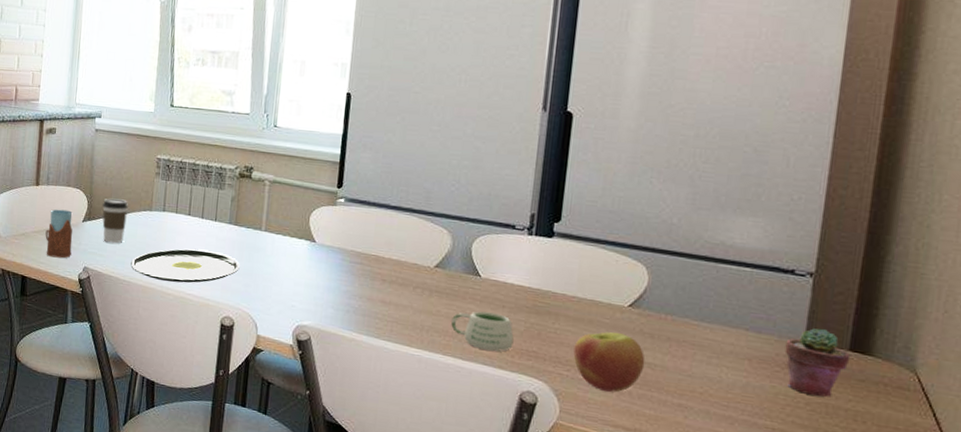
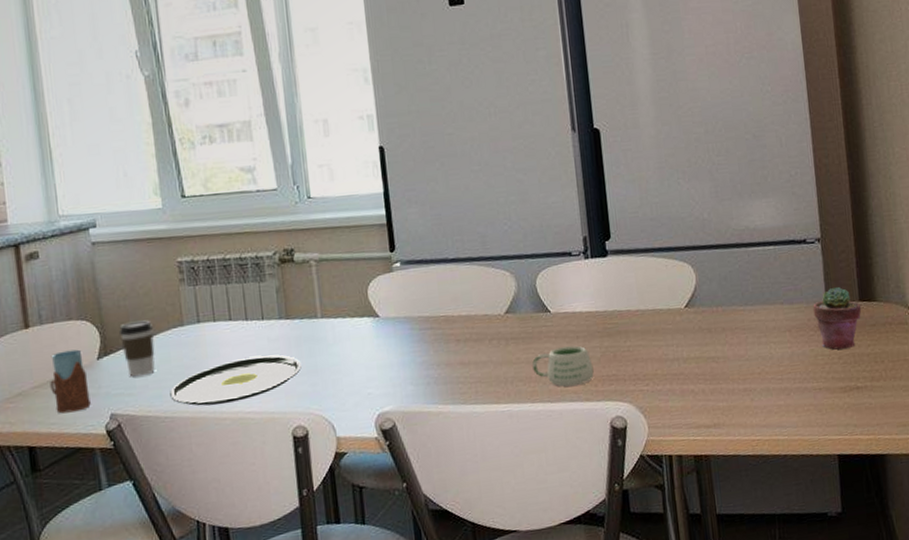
apple: present [573,331,645,392] -> none [647,334,710,396]

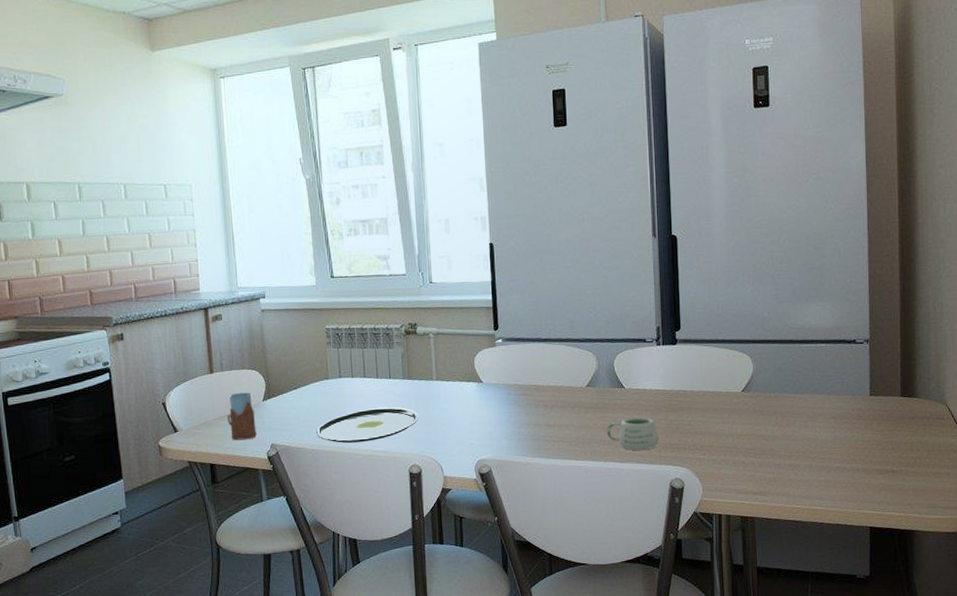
coffee cup: present [118,320,155,377] -> none [279,373,306,417]
potted succulent: present [813,286,862,350] -> none [857,382,902,437]

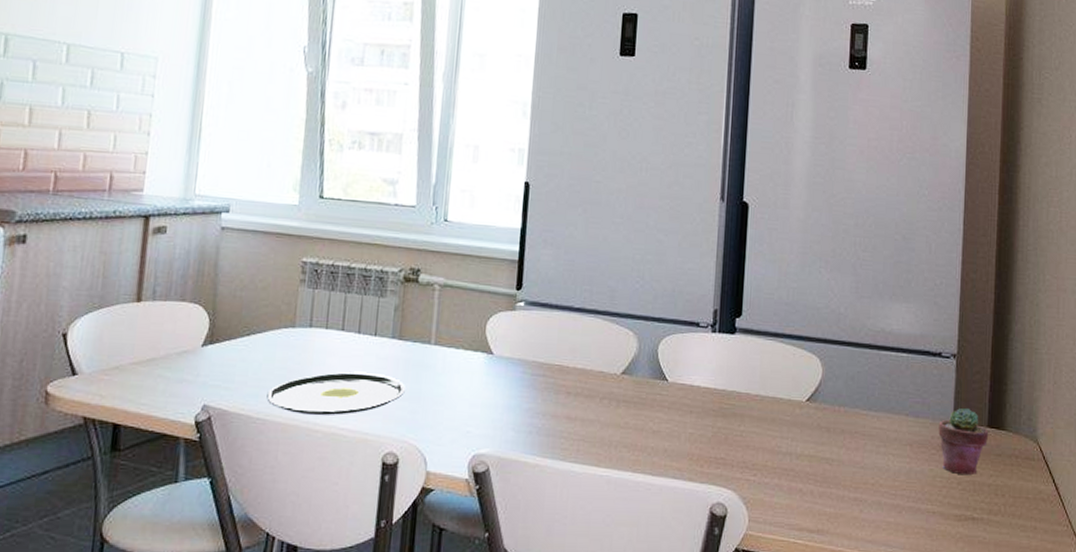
drinking glass: present [227,392,258,441] -> none [148,331,189,396]
mug: present [607,417,659,450] -> none [640,419,702,462]
potted succulent: none [857,382,902,437] -> present [938,407,989,475]

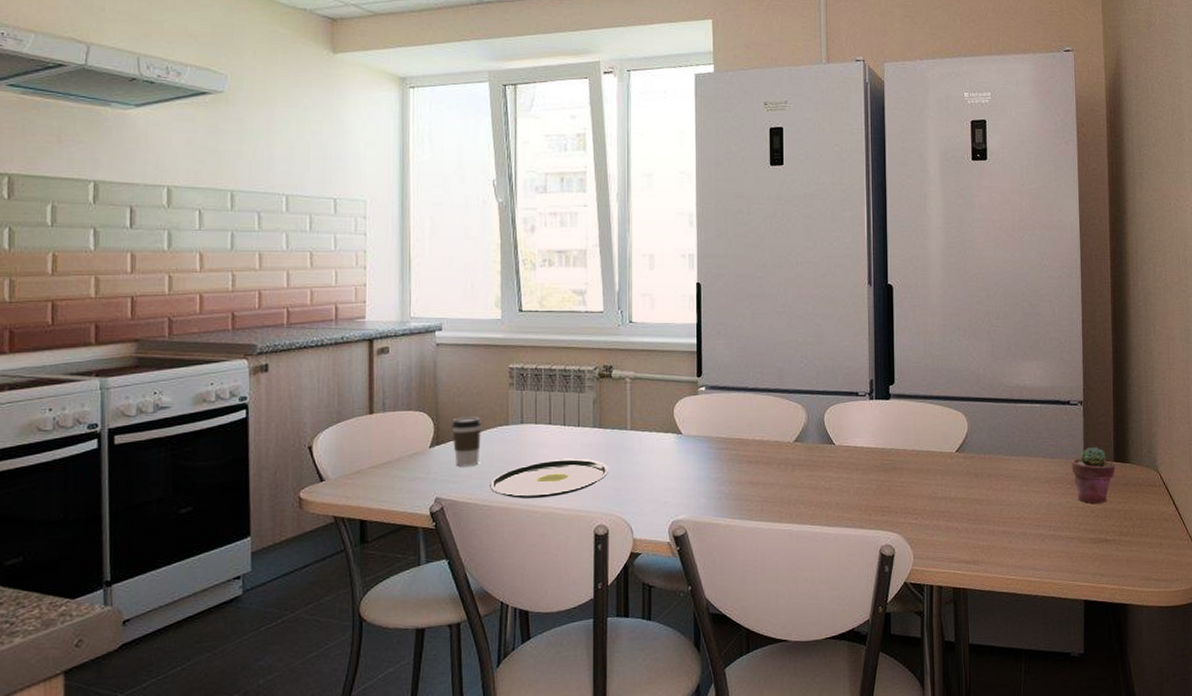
coffee cup: none [228,314,265,372] -> present [451,417,482,467]

